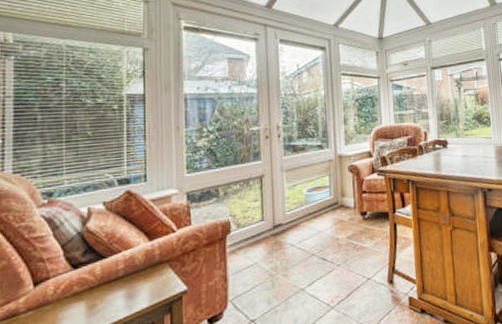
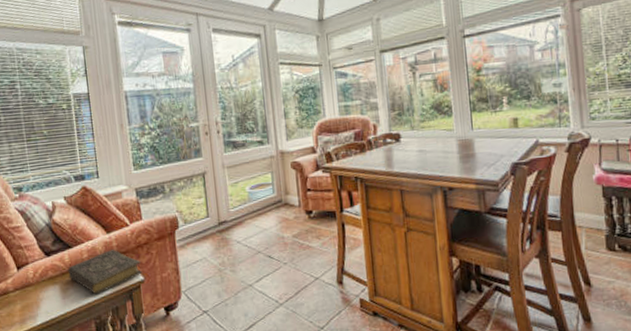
book: none [98,258,187,310] -> present [68,250,143,295]

